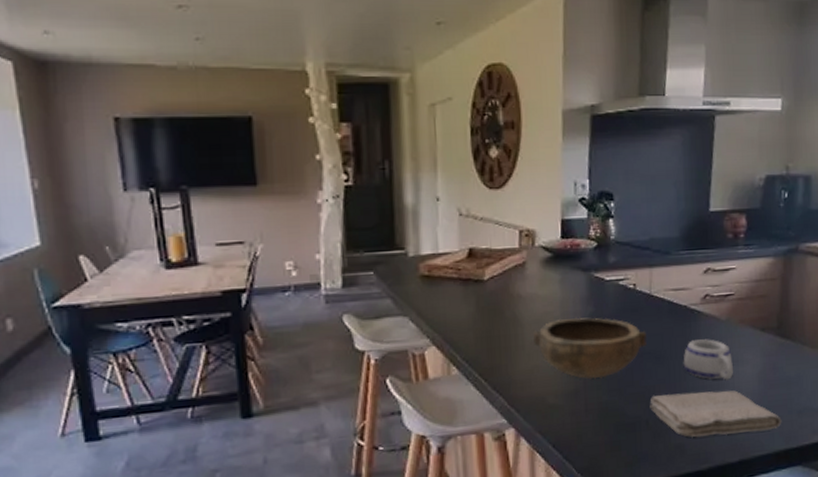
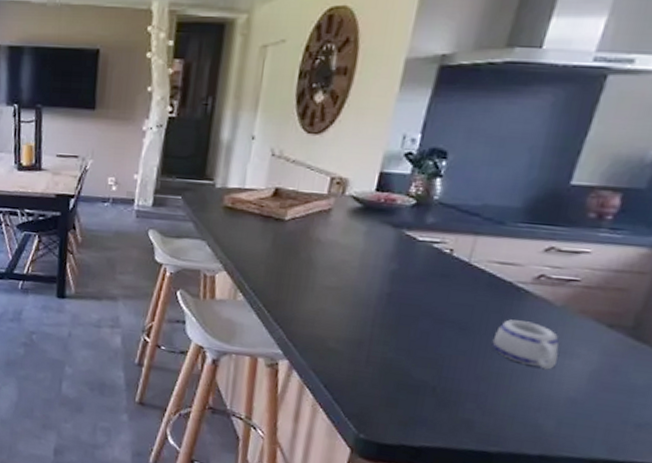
bowl: present [533,317,647,379] -> none [324,269,454,336]
washcloth: present [650,390,782,438] -> none [440,365,610,435]

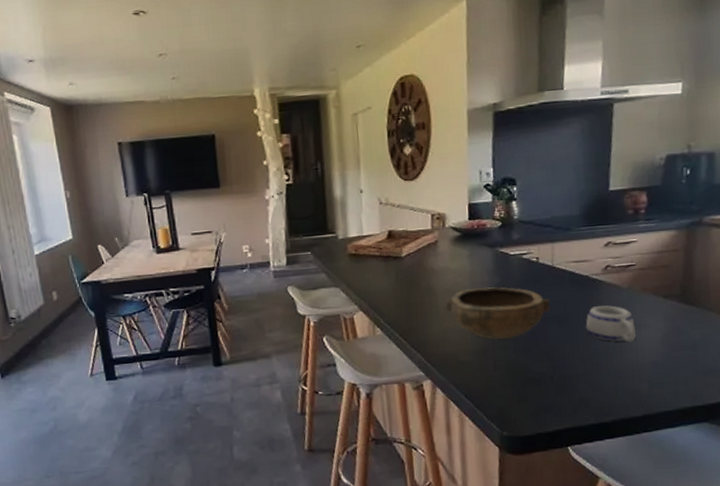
bowl: none [324,269,454,336] -> present [446,286,550,340]

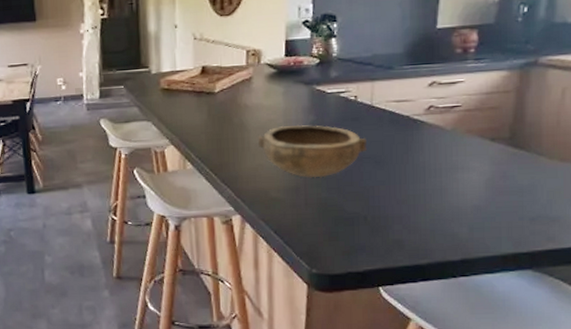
mug: present [585,305,637,343] -> none [404,147,459,185]

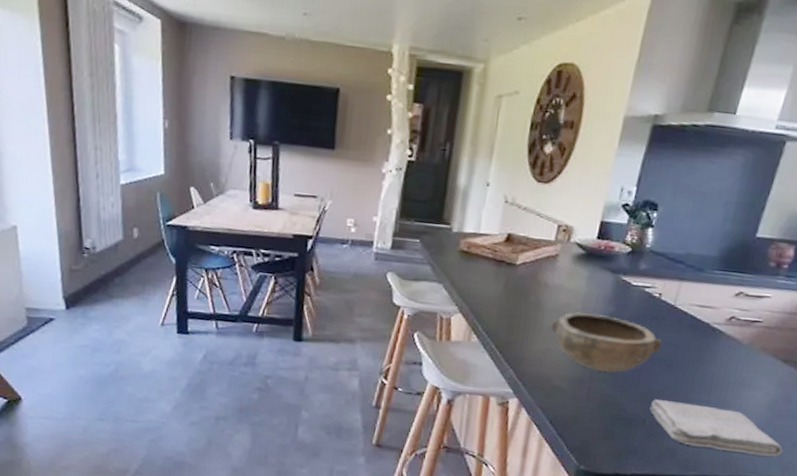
washcloth: none [368,194,511,235] -> present [649,399,784,457]

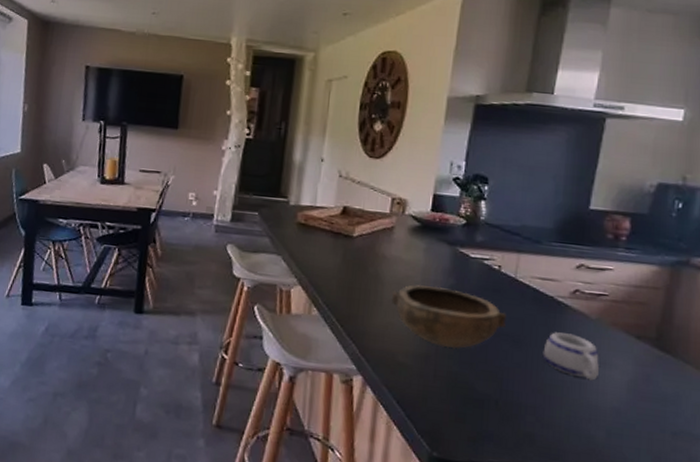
washcloth: present [649,399,784,457] -> none [501,378,652,445]
mug: none [692,357,745,401] -> present [542,332,600,381]

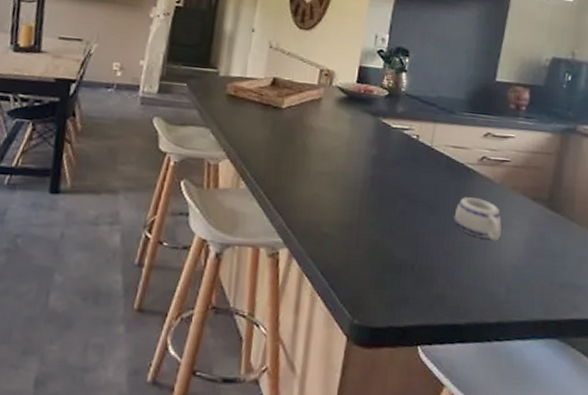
bowl: present [392,284,506,349] -> none [318,154,423,217]

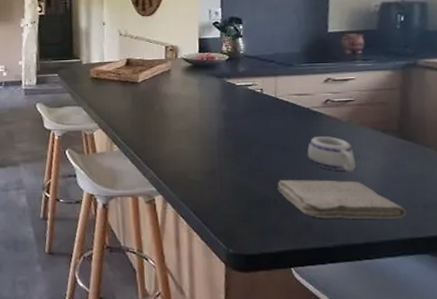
washcloth: none [417,243,543,298] -> present [277,180,407,219]

